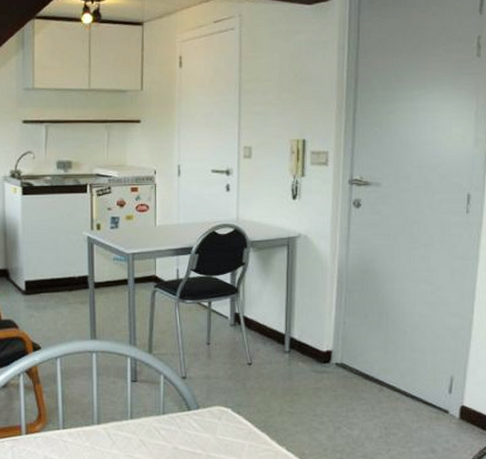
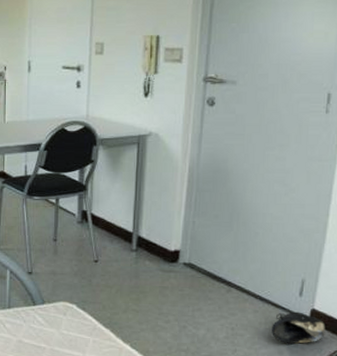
shoe: none [423,409,476,442] -> present [271,311,327,345]

